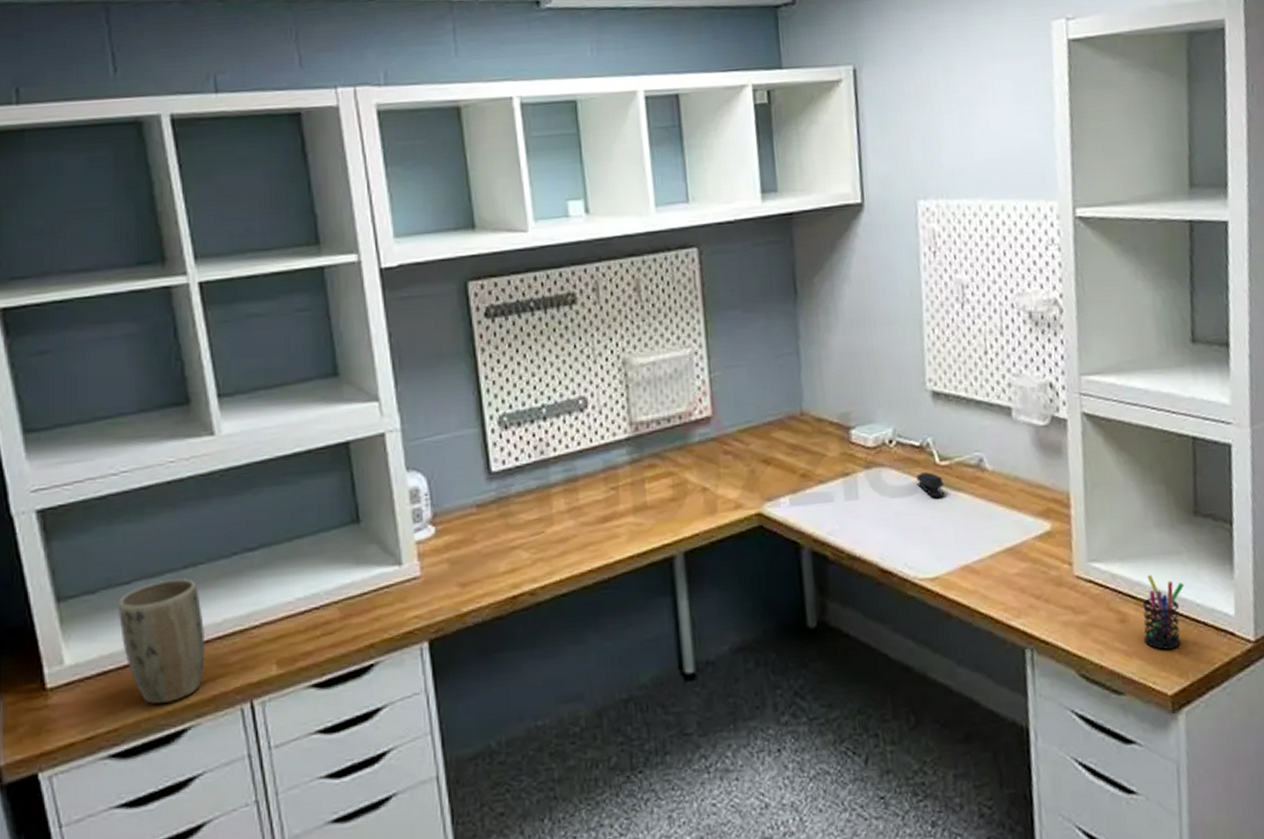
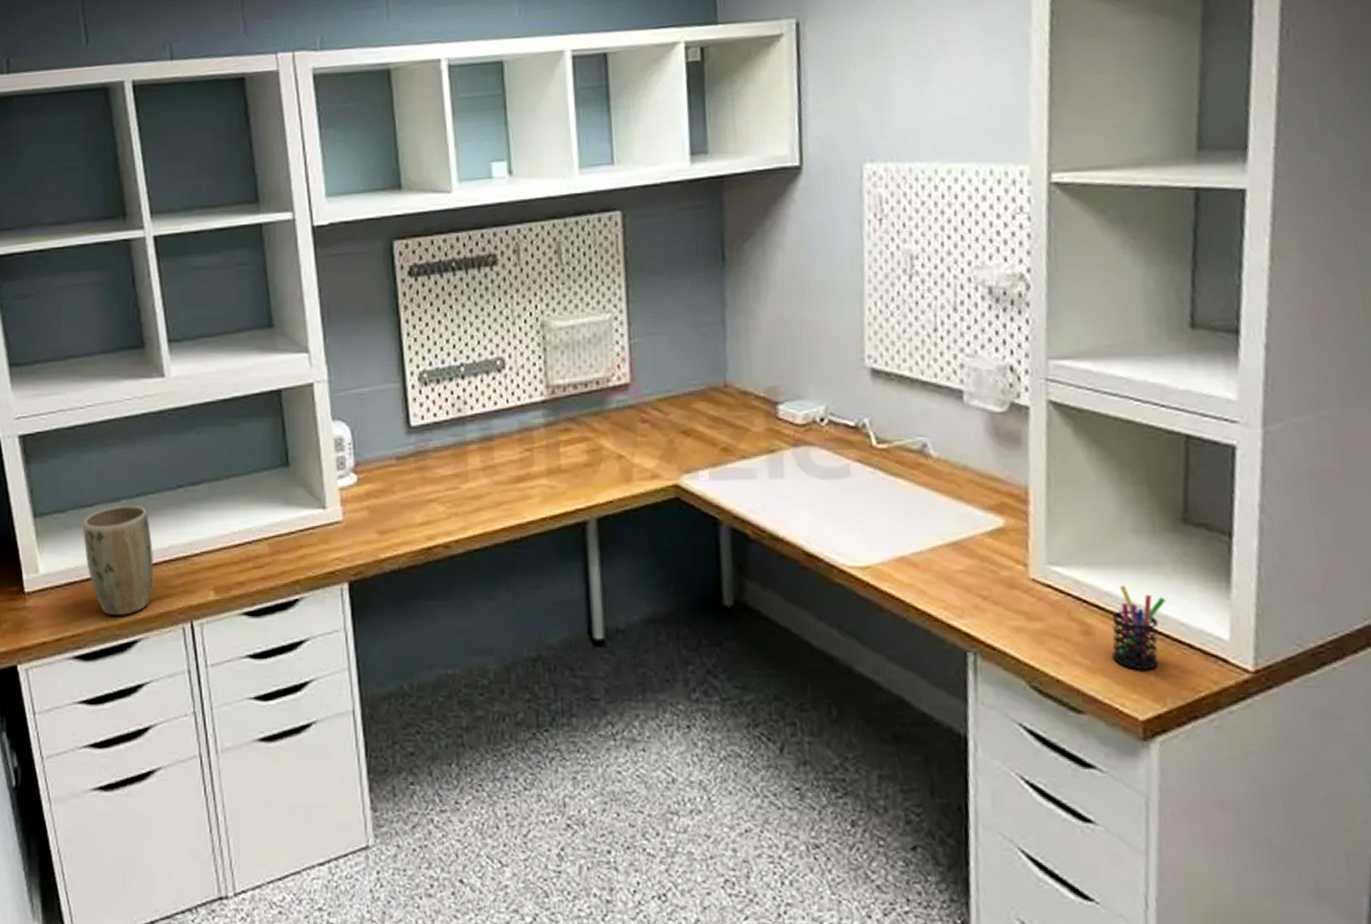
stapler: present [916,472,945,497] -> none [849,455,881,482]

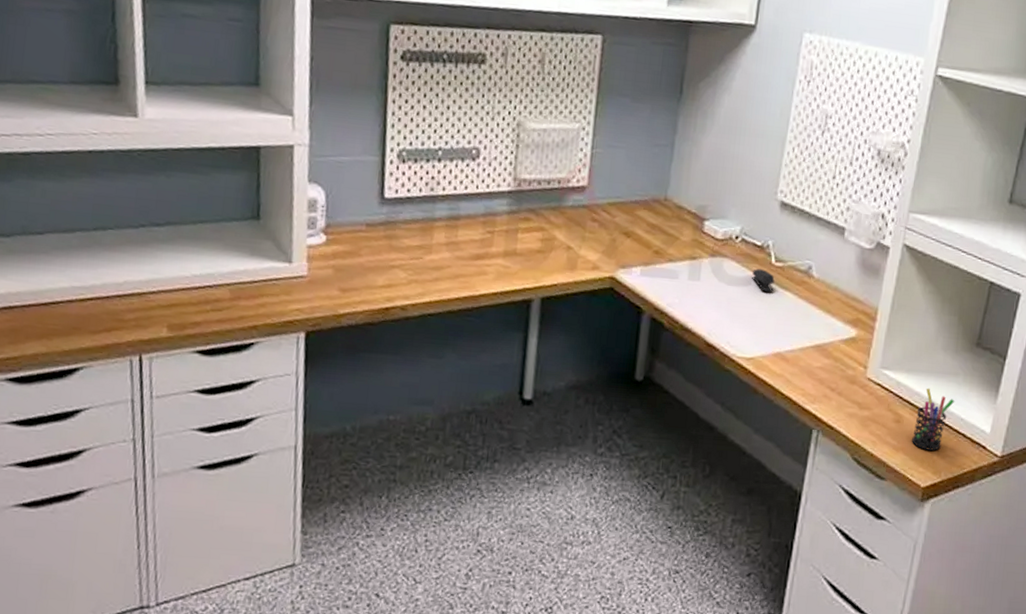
plant pot: present [83,506,154,615] -> none [29,237,107,343]
stapler: none [849,455,881,482] -> present [752,269,775,292]

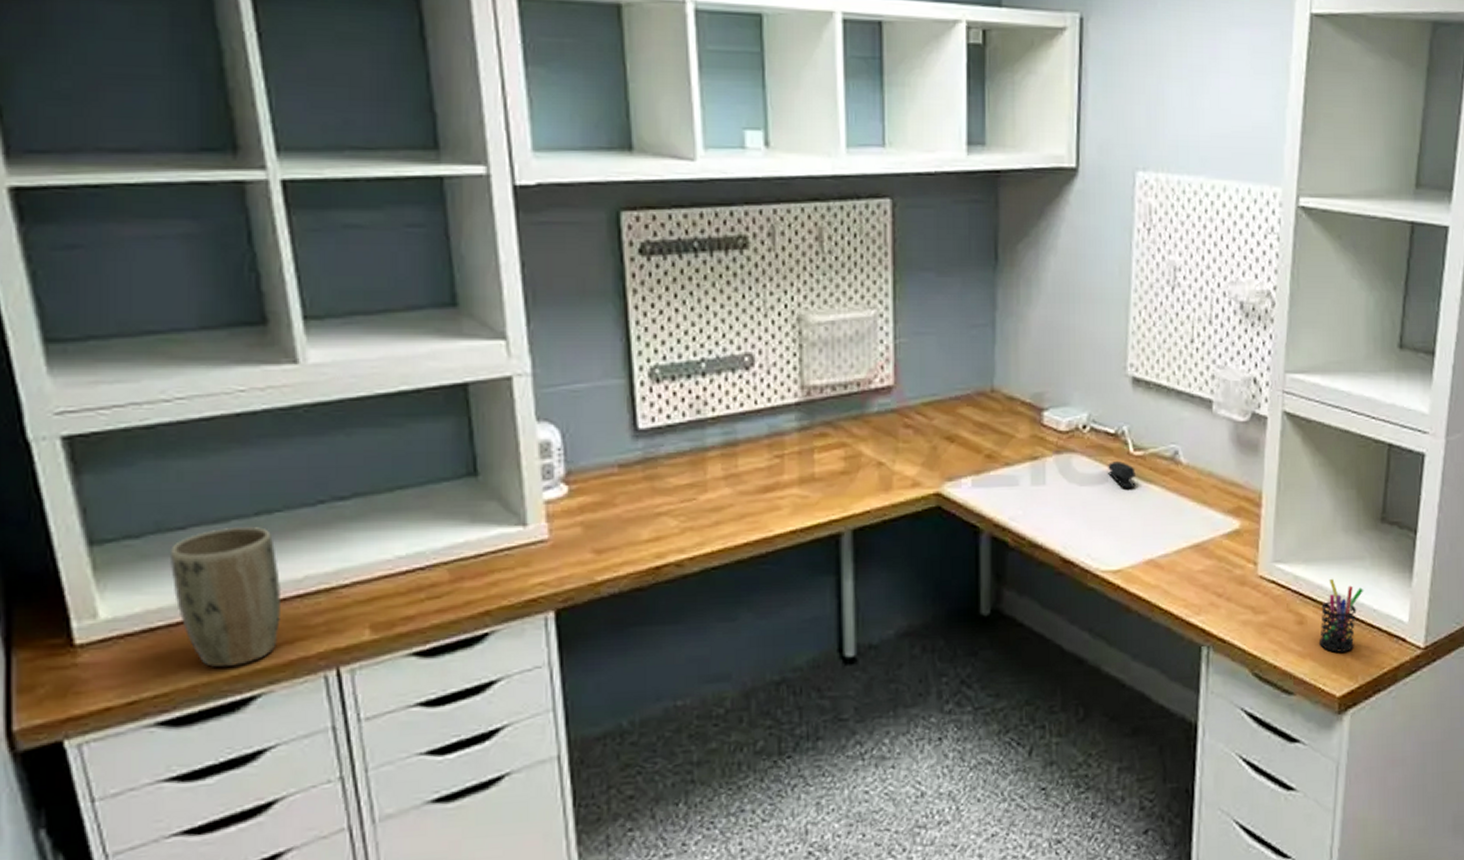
plant pot: none [29,237,107,343] -> present [171,527,282,667]

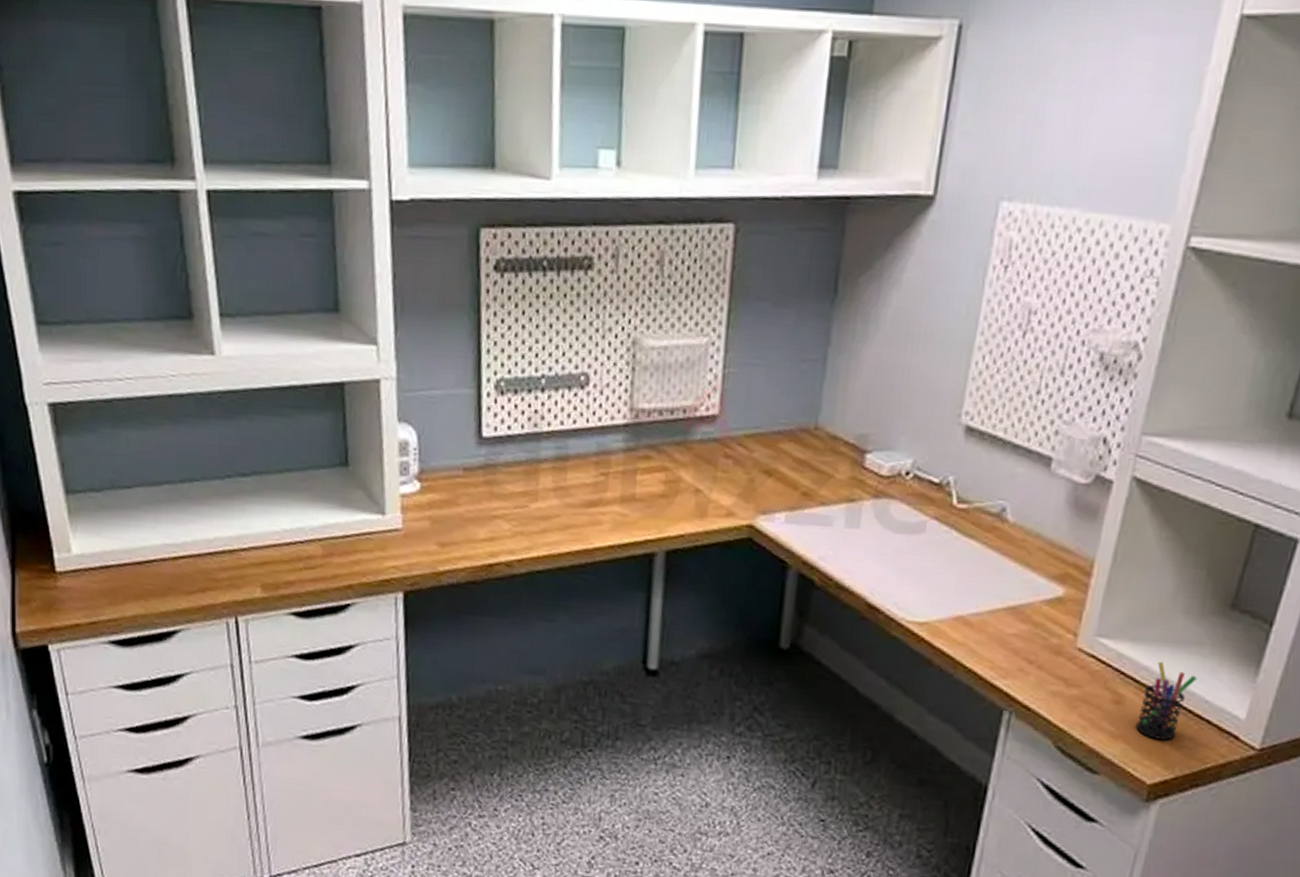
plant pot: present [171,527,282,667] -> none [120,490,198,604]
stapler: present [1108,461,1136,488] -> none [927,512,957,541]

